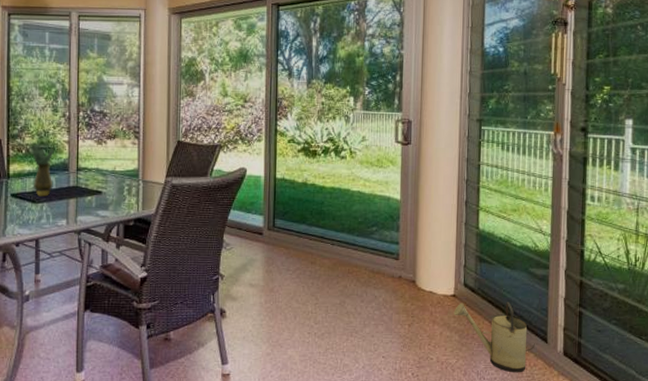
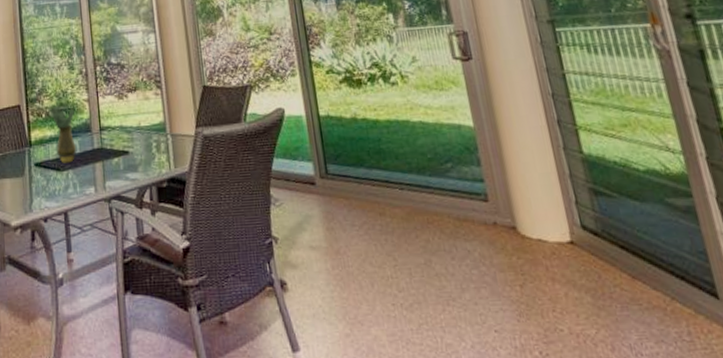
watering can: present [453,302,535,373] -> none [576,246,703,345]

